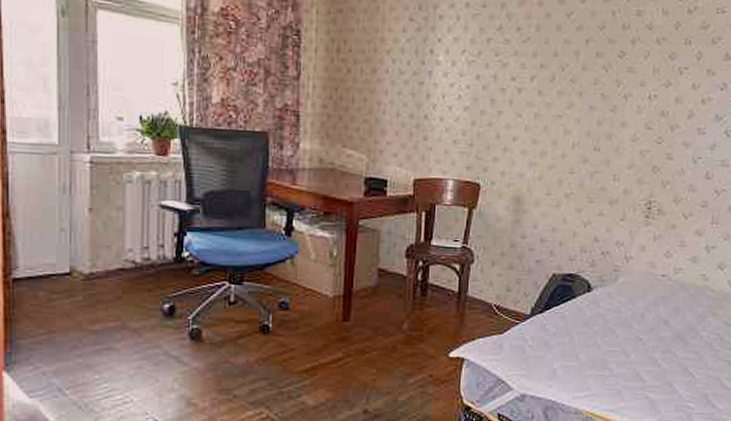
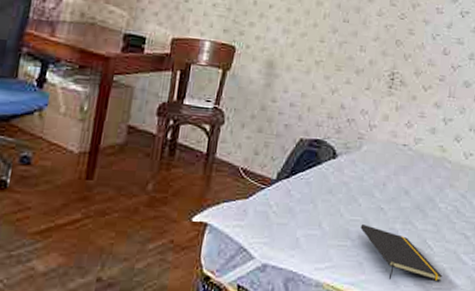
notepad: none [618,355,705,407] -> present [360,224,443,282]

